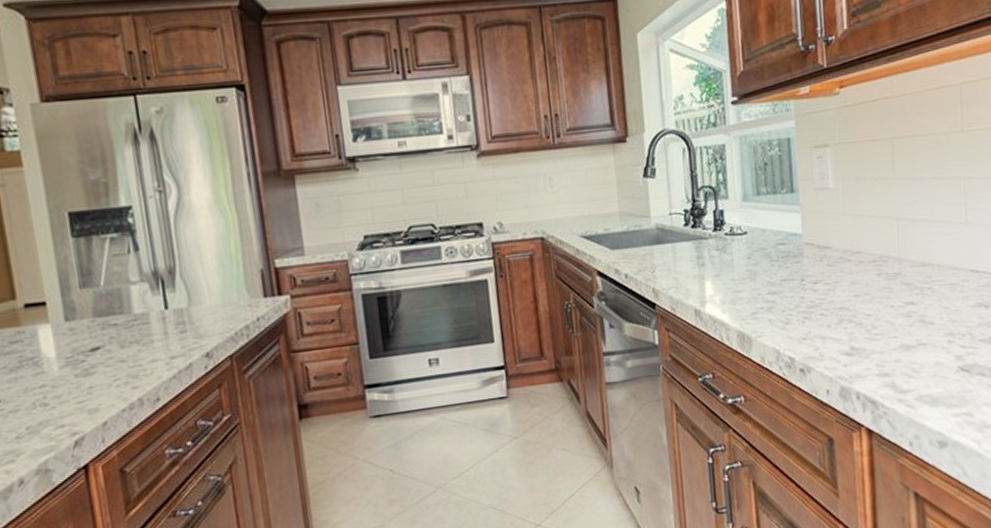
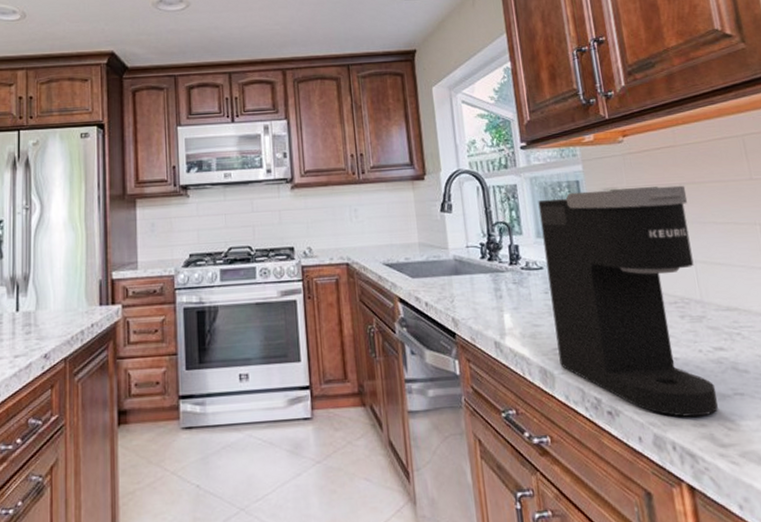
coffee maker: none [746,140,903,369] -> present [538,185,718,418]

